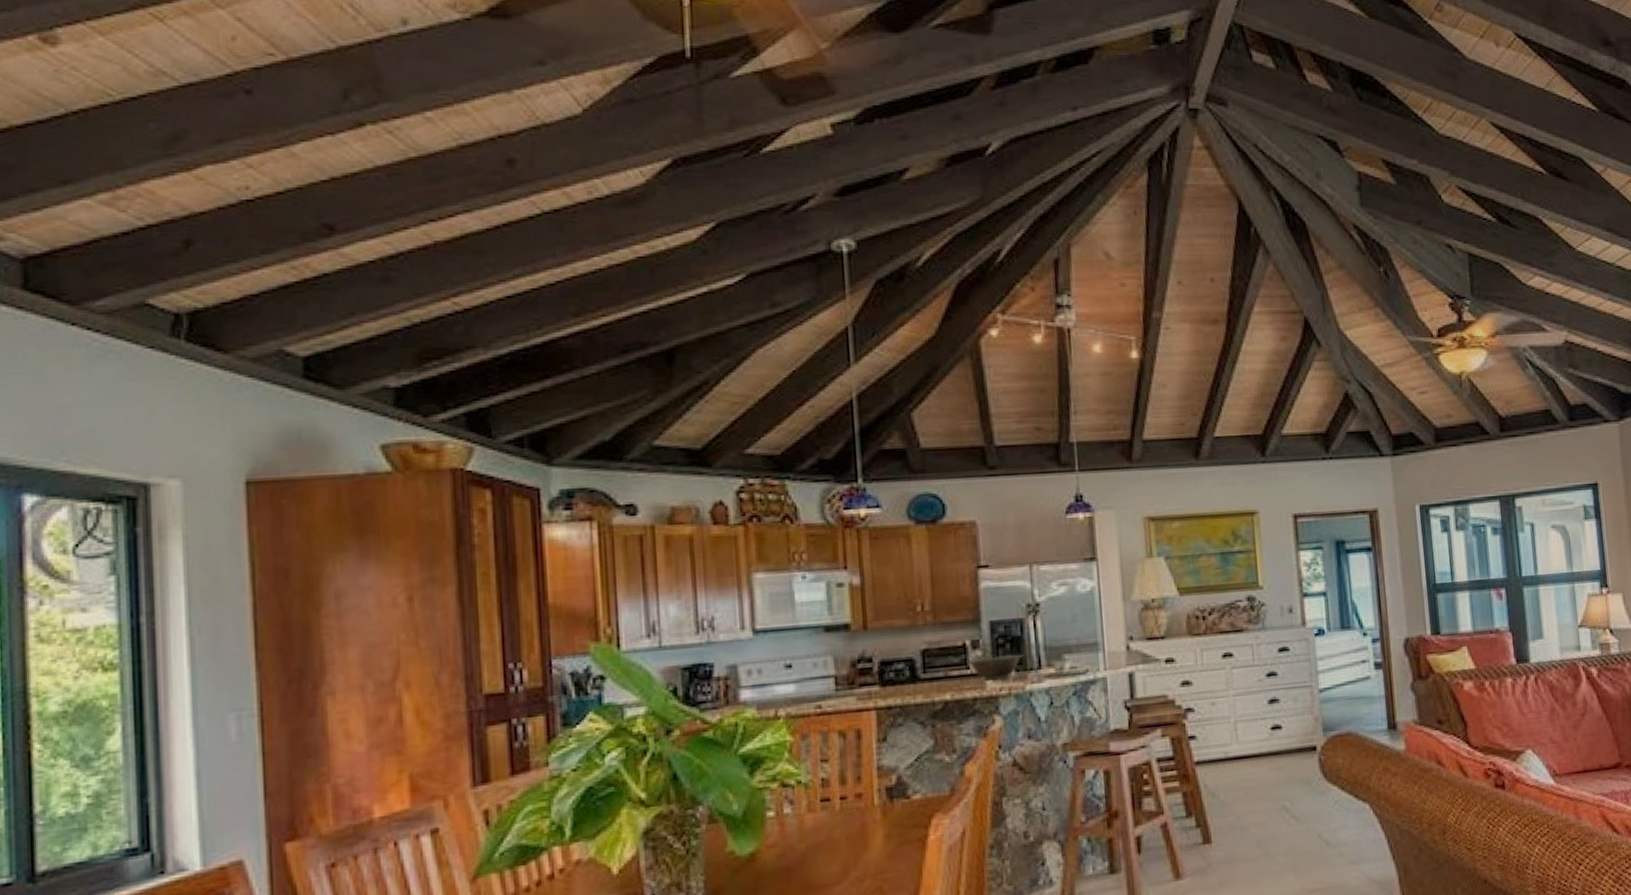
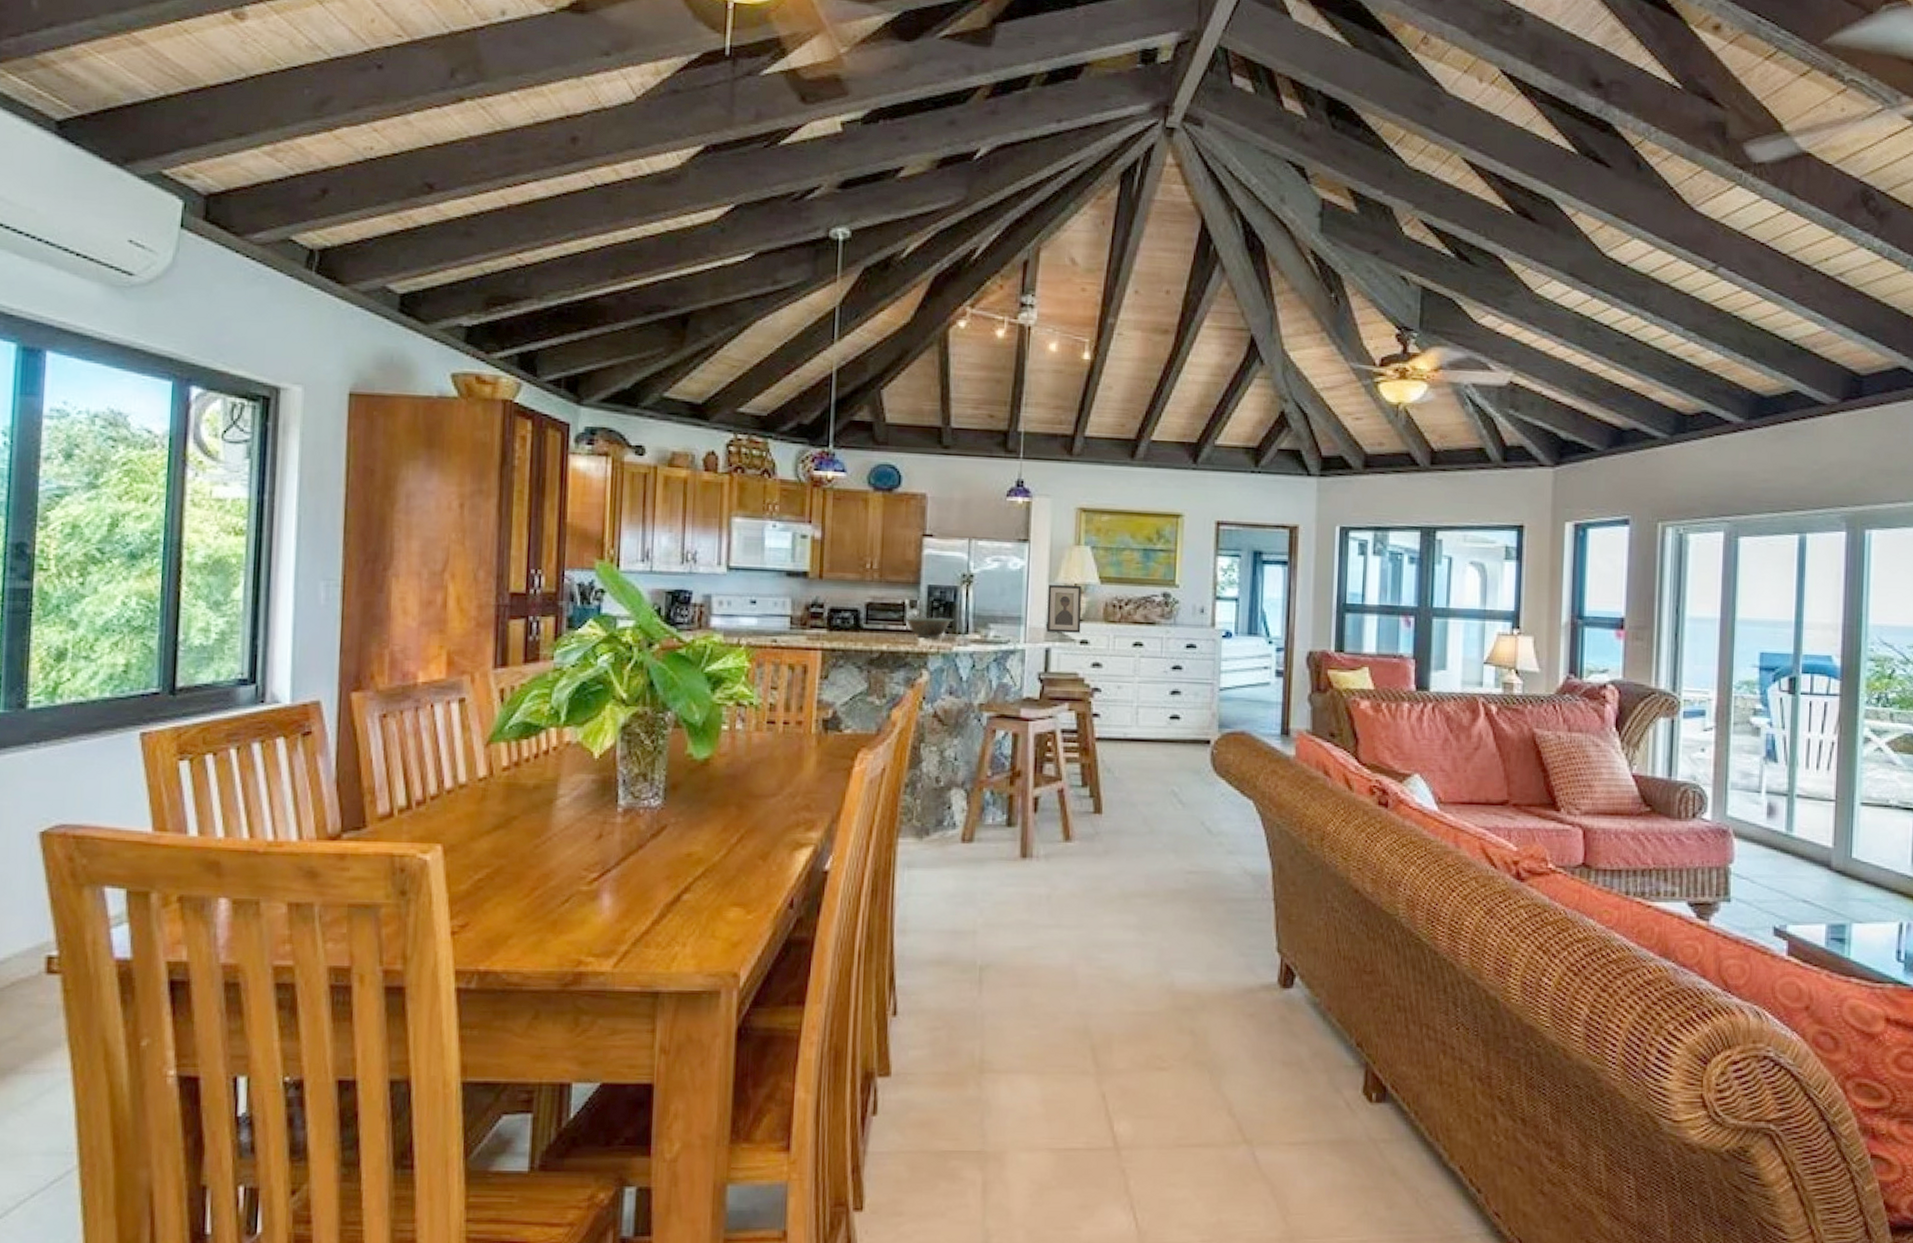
picture frame: none [1123,600,1165,655] -> present [1046,584,1082,633]

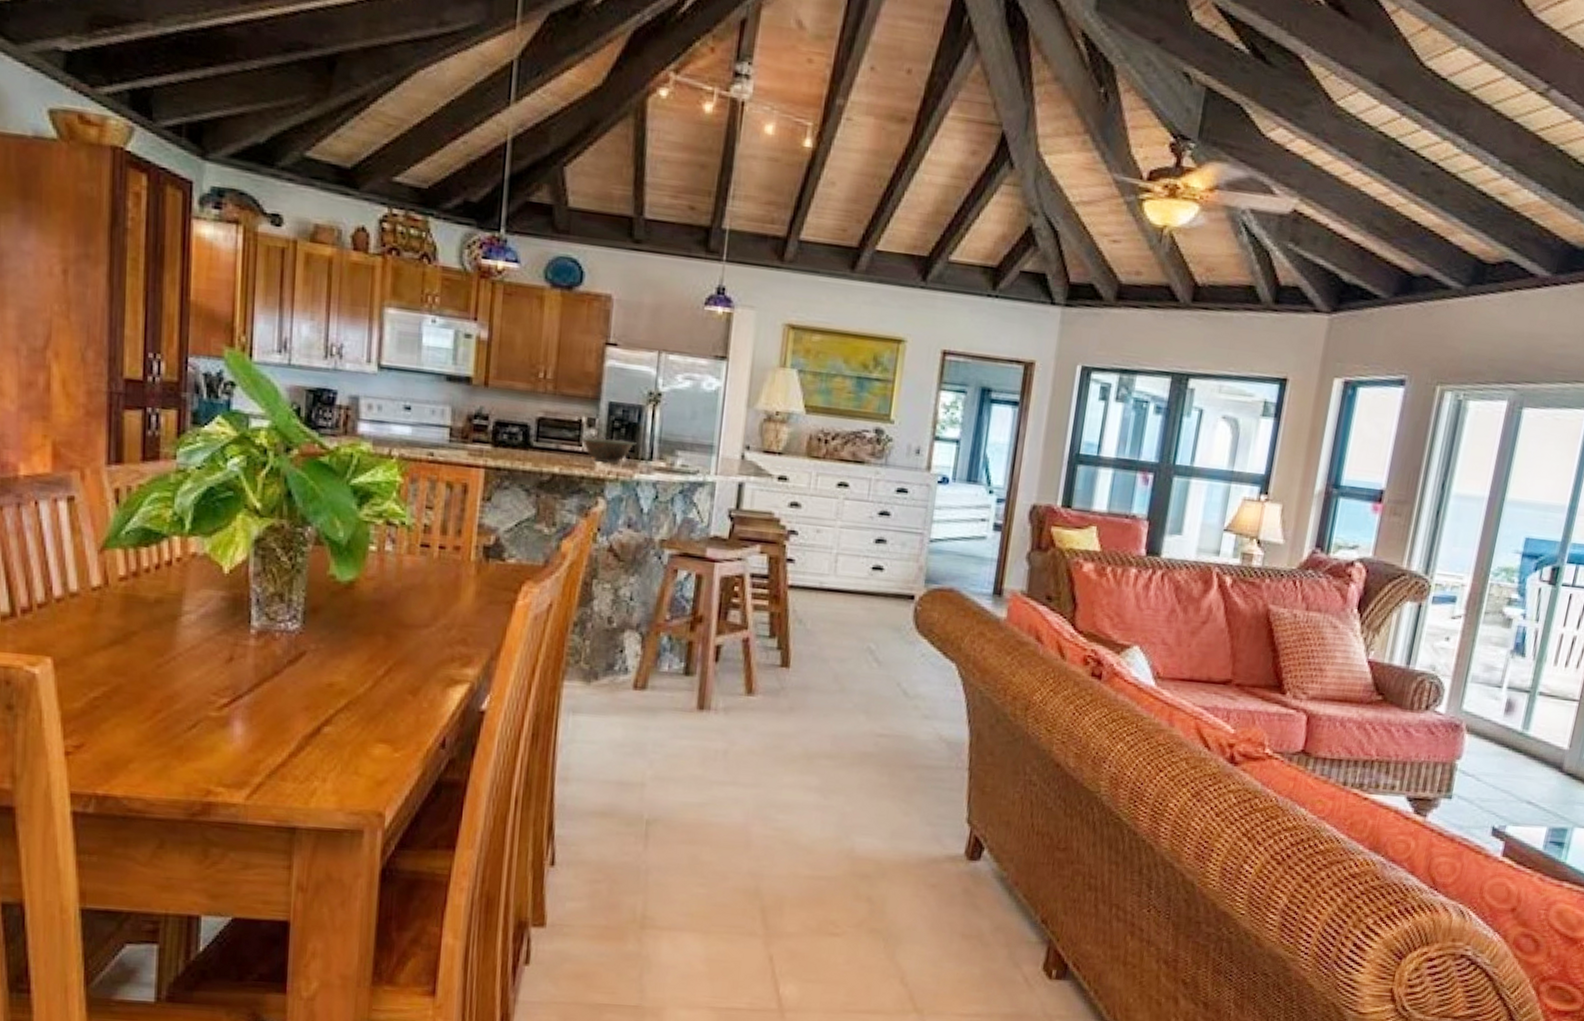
picture frame: present [1046,584,1082,633] -> none [741,411,784,468]

